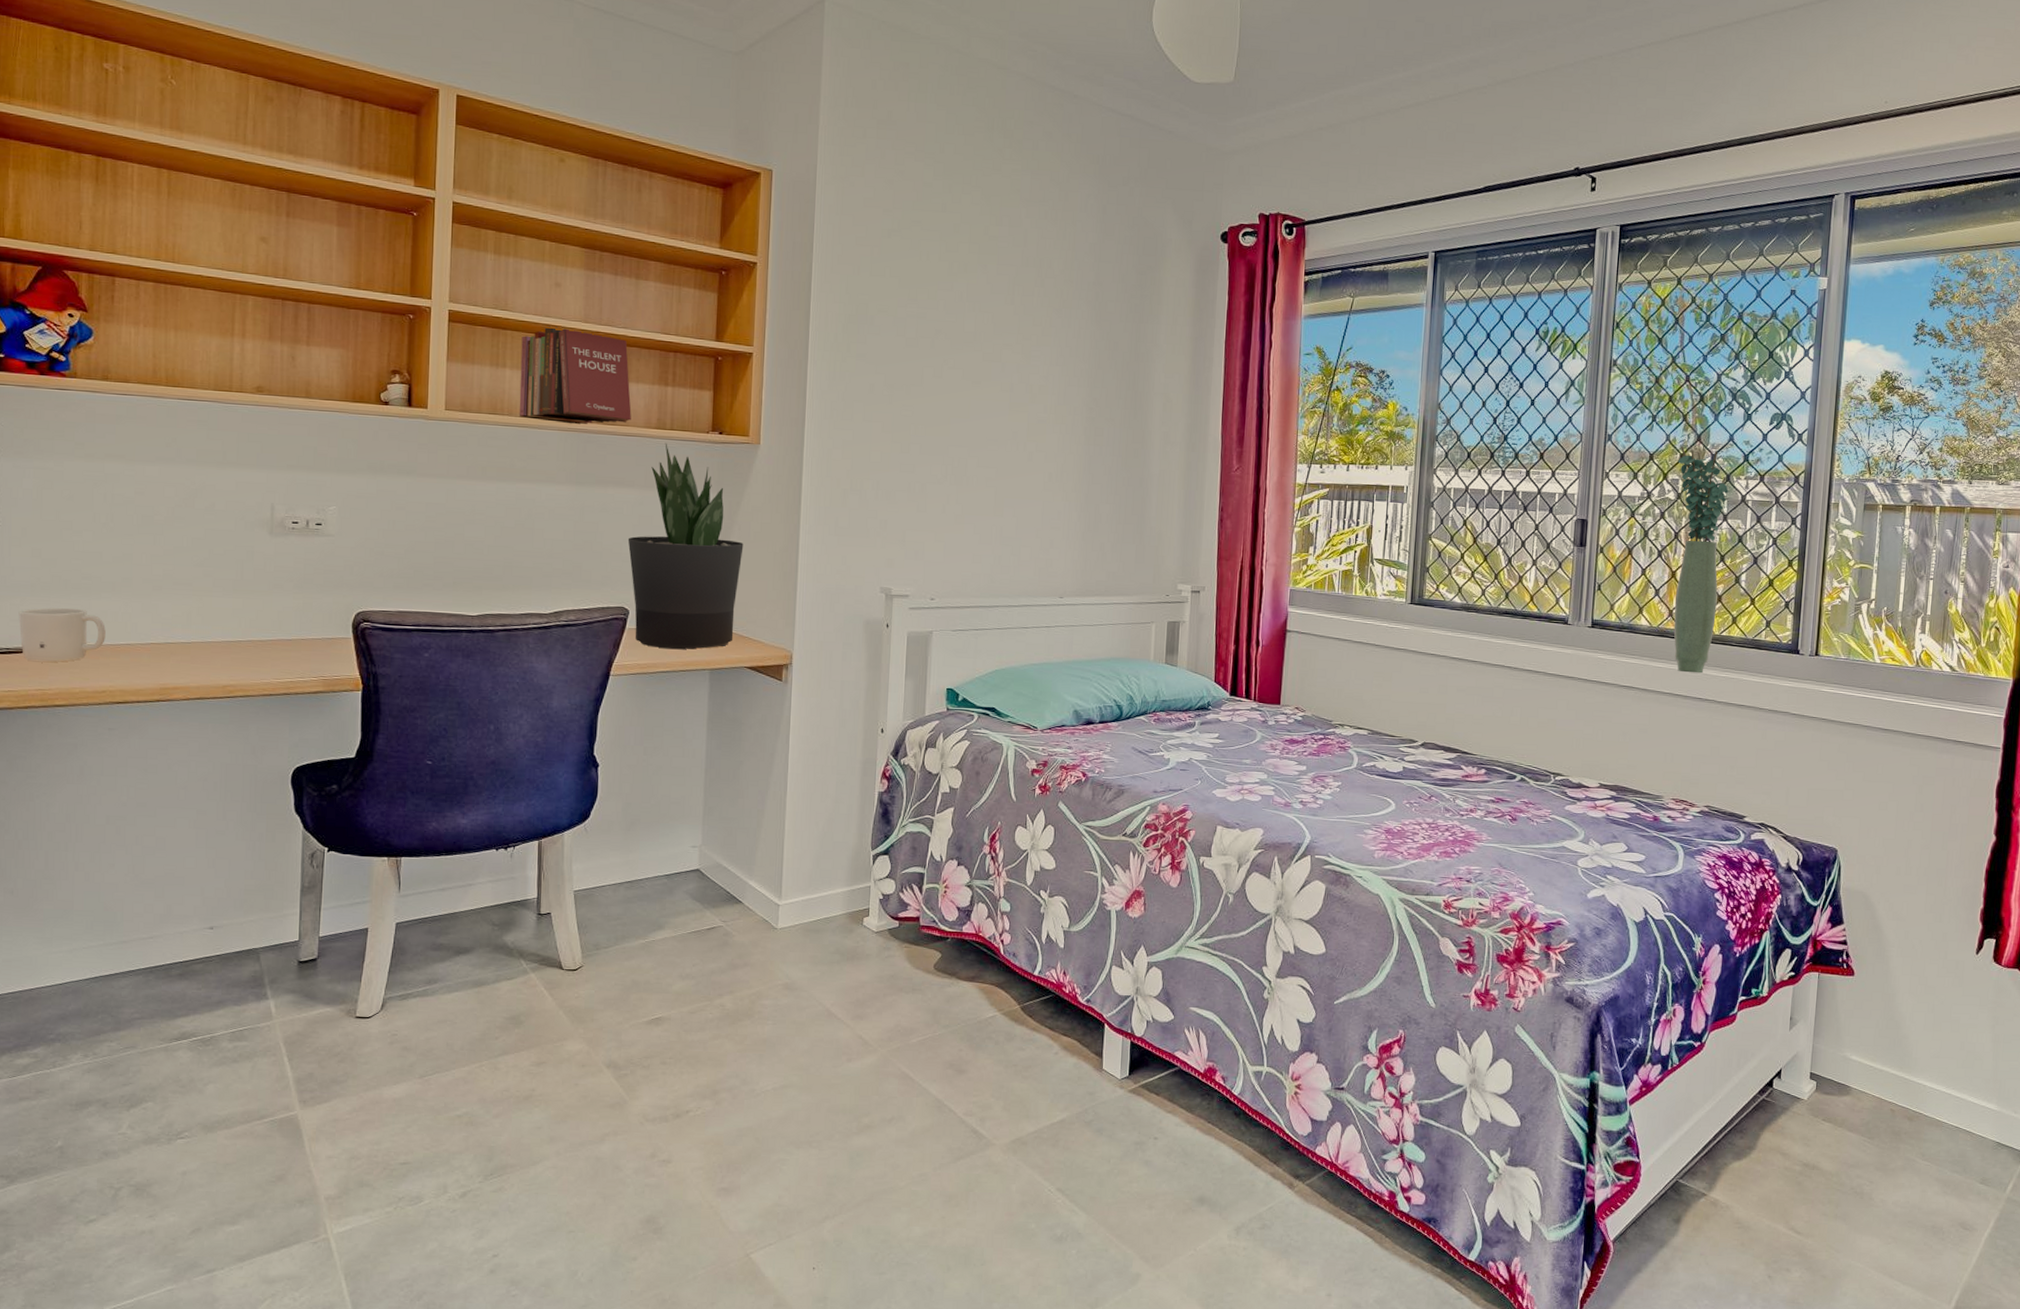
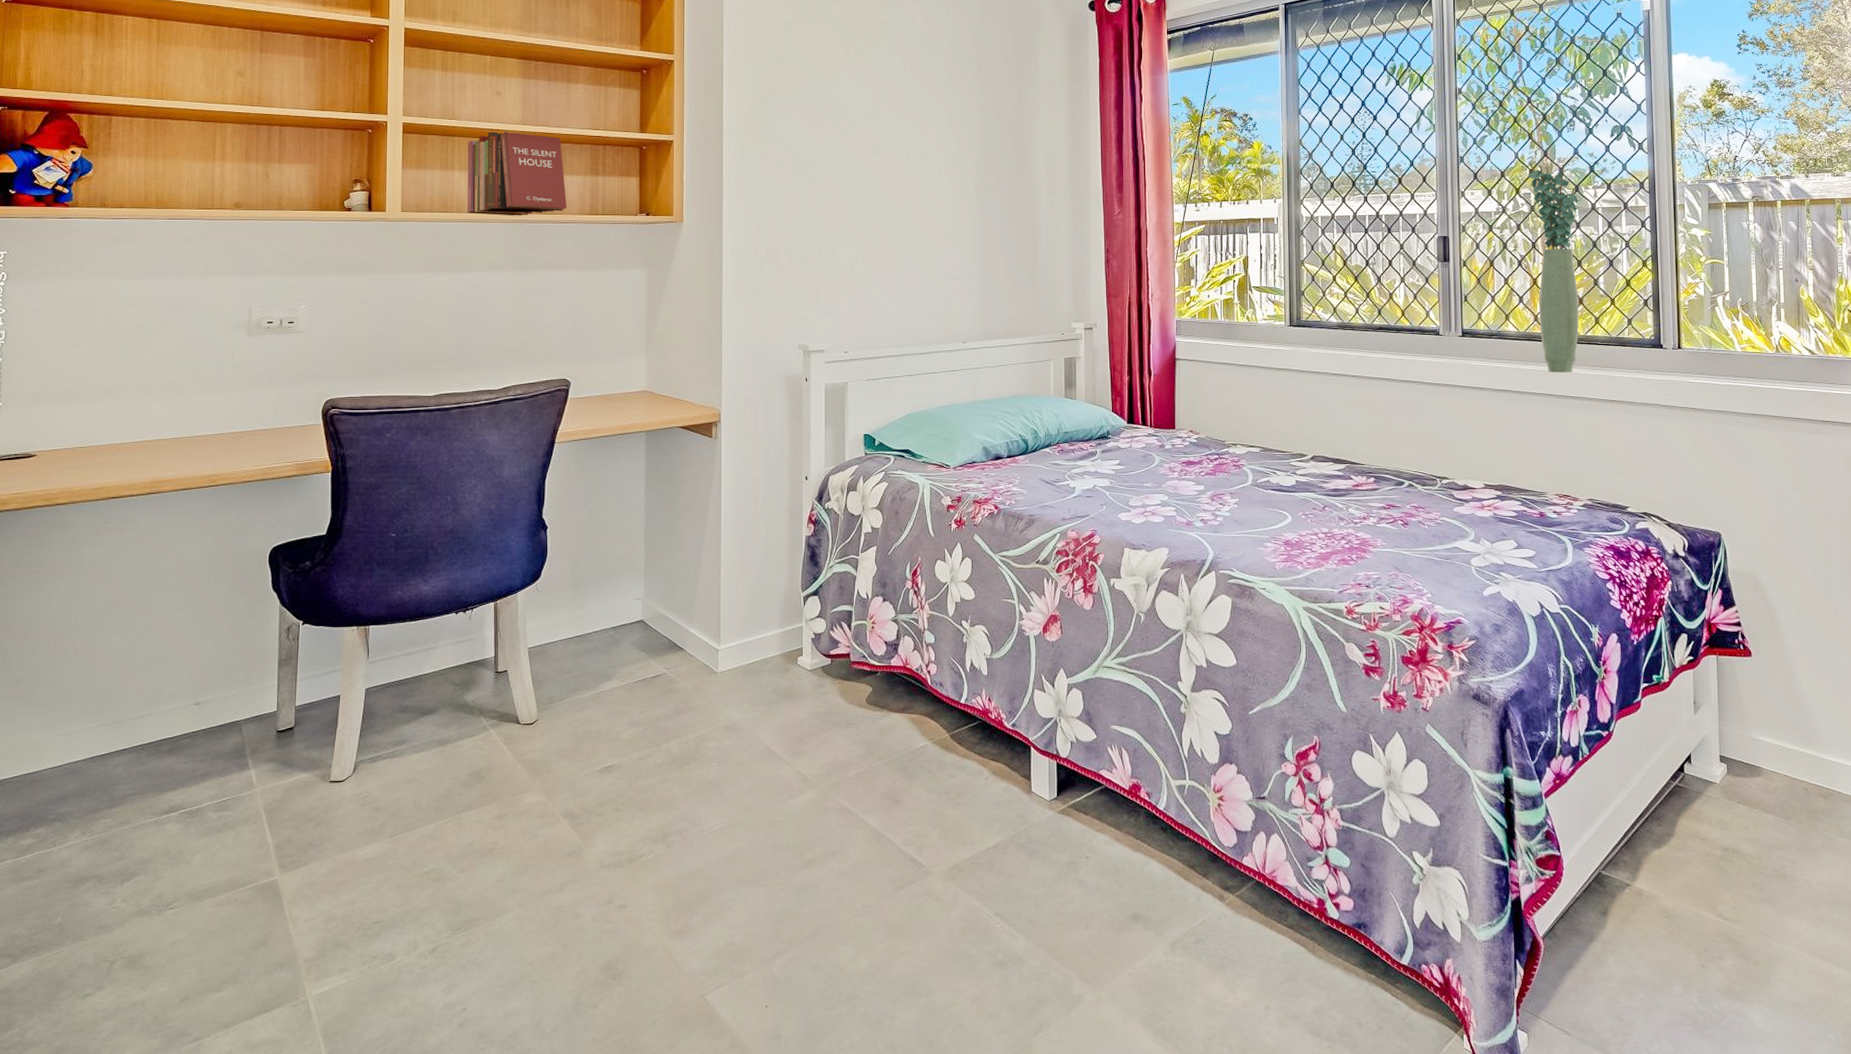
mug: present [18,607,106,663] -> none [26,413,103,465]
planter: present [627,442,744,650] -> none [567,226,672,414]

